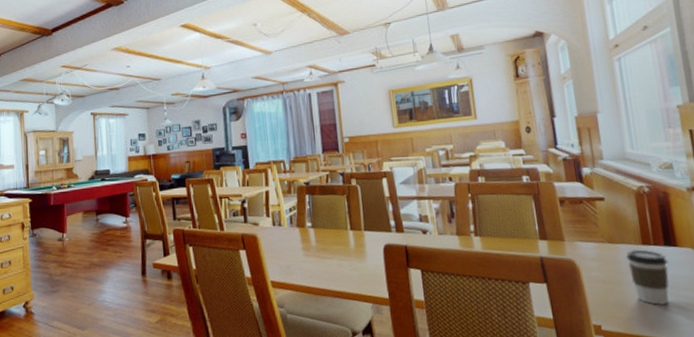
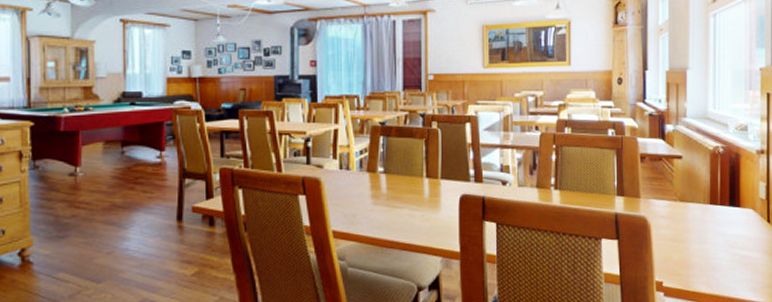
coffee cup: present [626,249,669,305] -> none [694,208,730,263]

